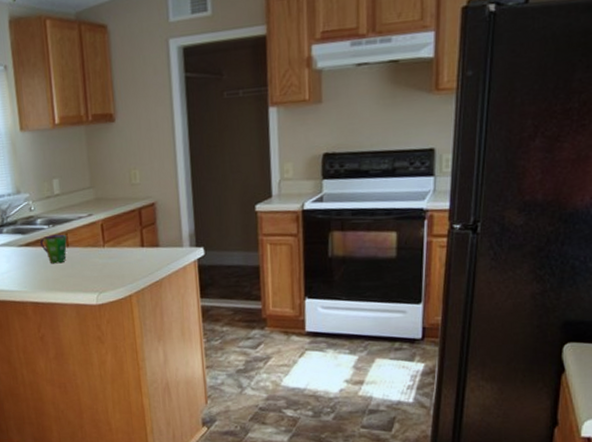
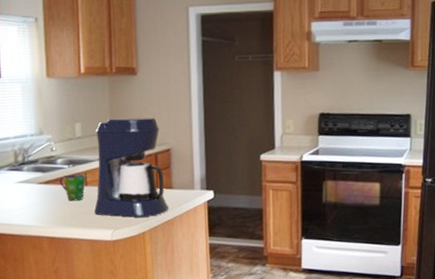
coffee maker: none [74,168,156,280] -> present [94,116,168,217]

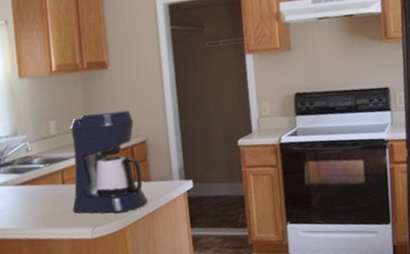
cup: present [59,174,86,201] -> none [36,172,63,201]

